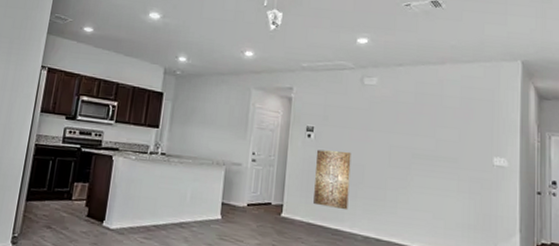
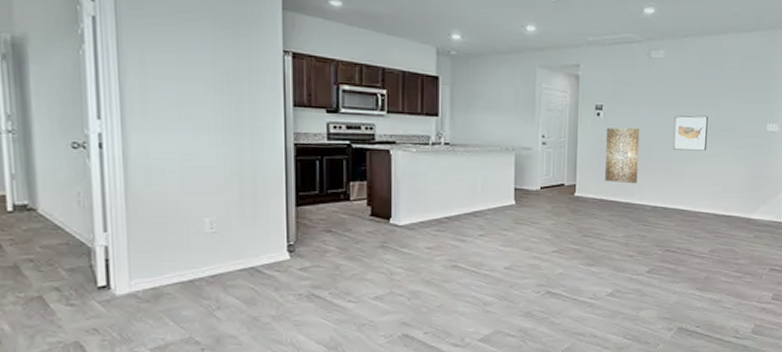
wall art: none [387,142,425,182] -> present [673,115,708,151]

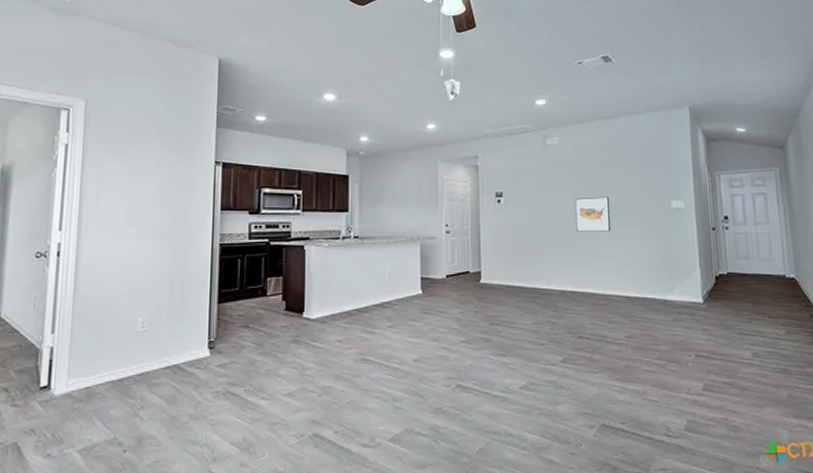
wall art: present [605,127,640,184] -> none [507,212,543,269]

